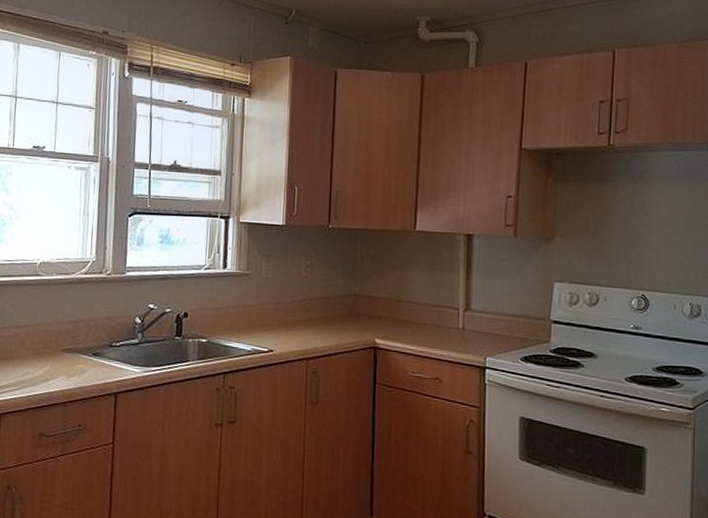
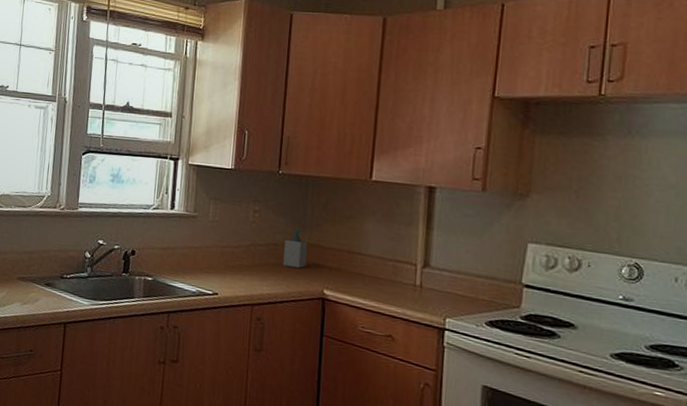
soap bottle: none [336,280,359,320] -> present [283,228,308,269]

